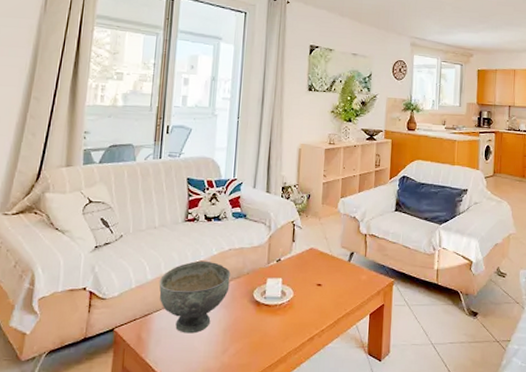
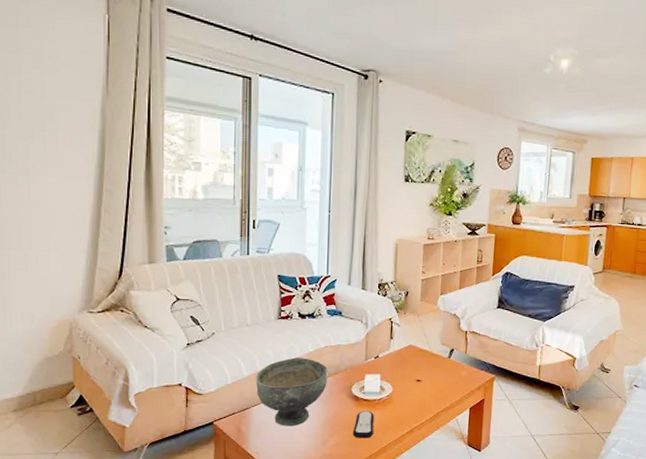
remote control: none [252,317,275,347] -> present [352,411,374,438]

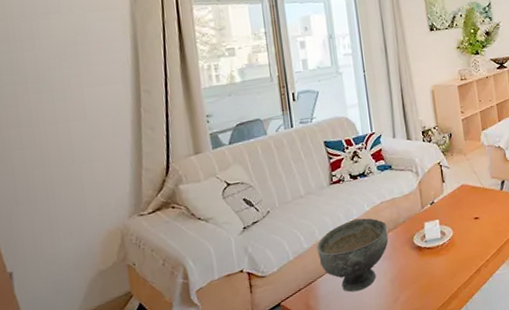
remote control: present [352,411,374,438] -> none [421,258,442,289]

